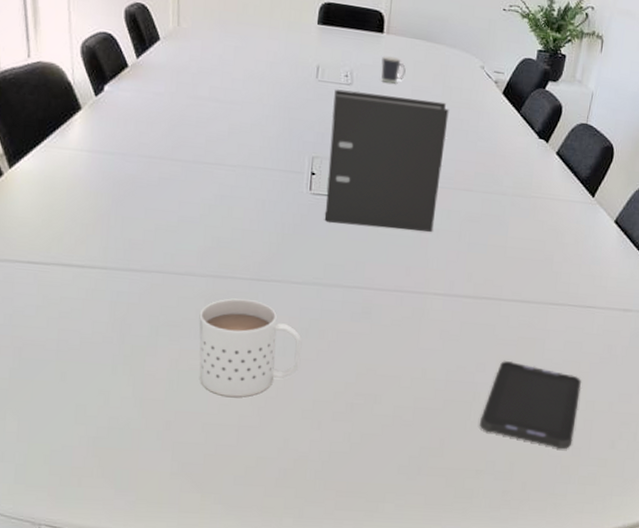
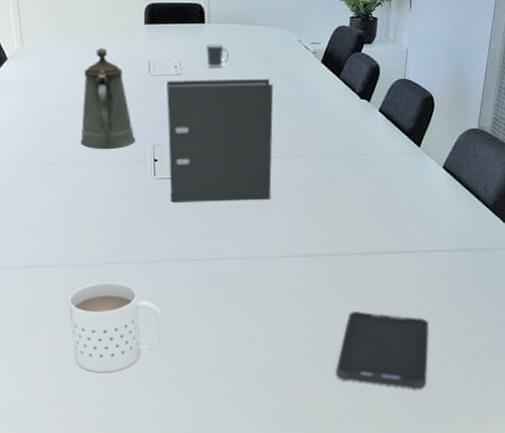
coffee pot: none [232,42,294,155] -> present [81,47,136,149]

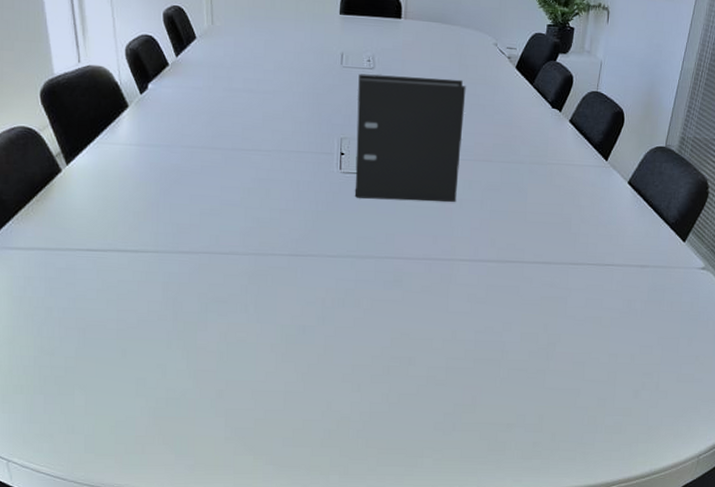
mug: present [68,281,163,373] -> none [244,273,340,366]
coffee pot: present [81,47,136,149] -> none [267,34,324,139]
mug: present [206,44,229,68] -> none [401,40,424,65]
tablet: present [336,310,430,389] -> none [509,319,604,400]

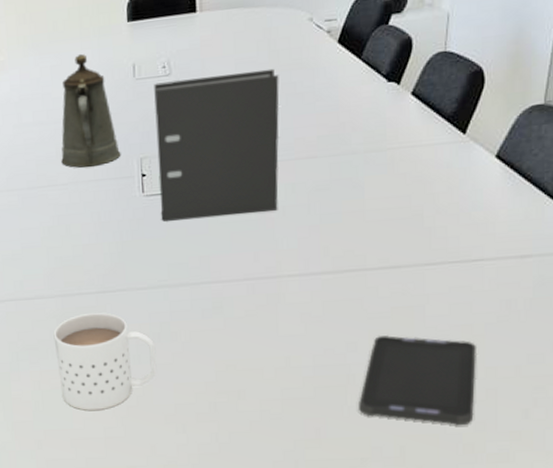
mug: none [244,273,340,366] -> present [53,312,157,411]
coffee pot: none [267,34,324,139] -> present [61,53,121,168]
tablet: none [509,319,604,400] -> present [359,334,478,425]

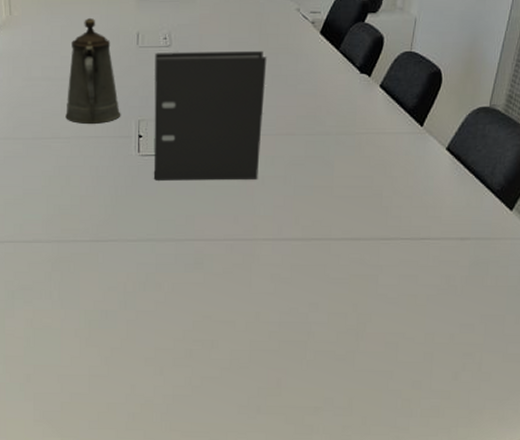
mug: present [53,312,157,411] -> none [48,259,141,350]
tablet: present [359,334,478,425] -> none [316,298,420,382]

